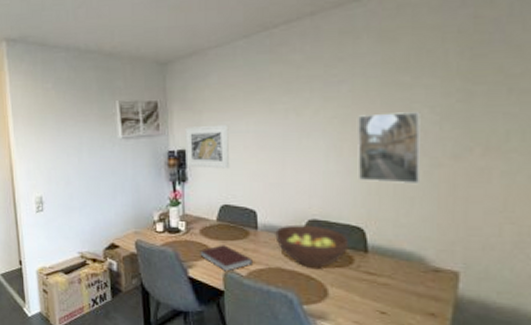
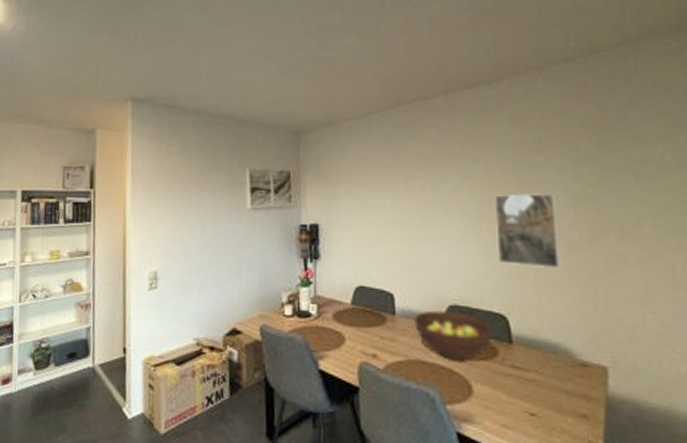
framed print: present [185,124,230,169] -> none [319,198,366,246]
notebook: present [200,245,253,272] -> none [332,332,390,364]

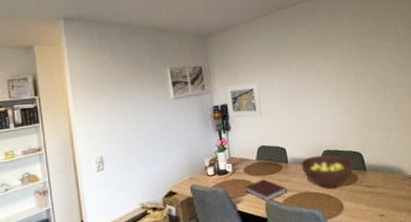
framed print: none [319,198,366,246] -> present [225,82,263,118]
notebook: none [332,332,390,364] -> present [245,179,287,202]
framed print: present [494,193,561,268] -> none [348,65,393,117]

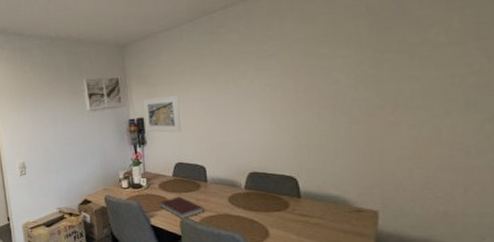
fruit bowl: present [301,154,353,189] -> none [222,176,285,213]

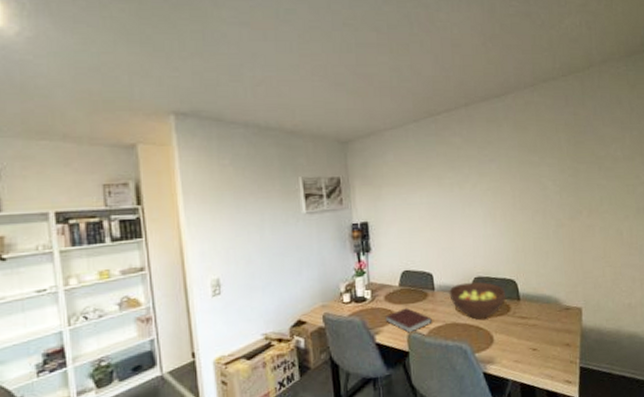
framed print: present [143,95,182,133] -> none [367,198,409,238]
fruit bowl: none [222,176,285,213] -> present [449,281,506,320]

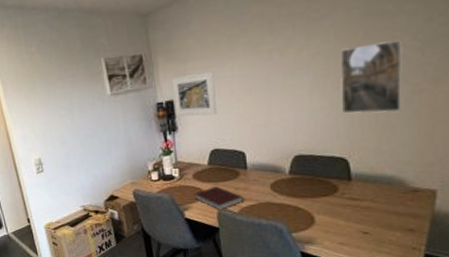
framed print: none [367,198,409,238] -> present [171,71,218,117]
fruit bowl: present [449,281,506,320] -> none [264,160,334,200]
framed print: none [505,184,551,241] -> present [339,40,404,114]

